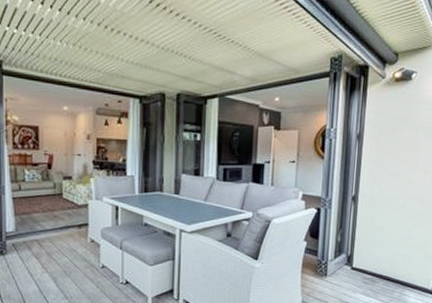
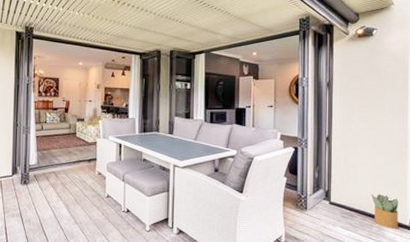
potted plant: none [395,257,423,294] -> present [371,193,399,230]

